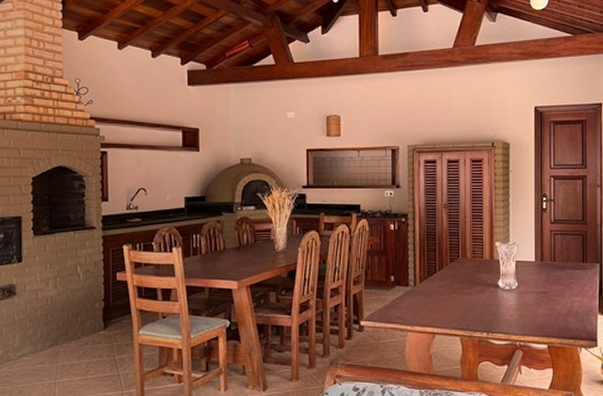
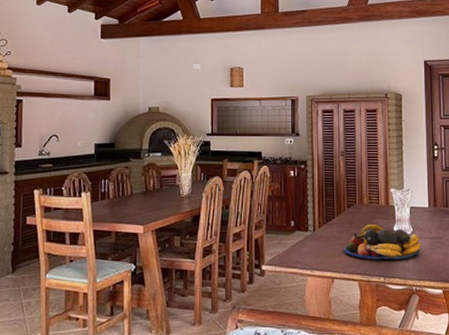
fruit bowl: none [445,278,526,315] -> present [343,223,421,259]

